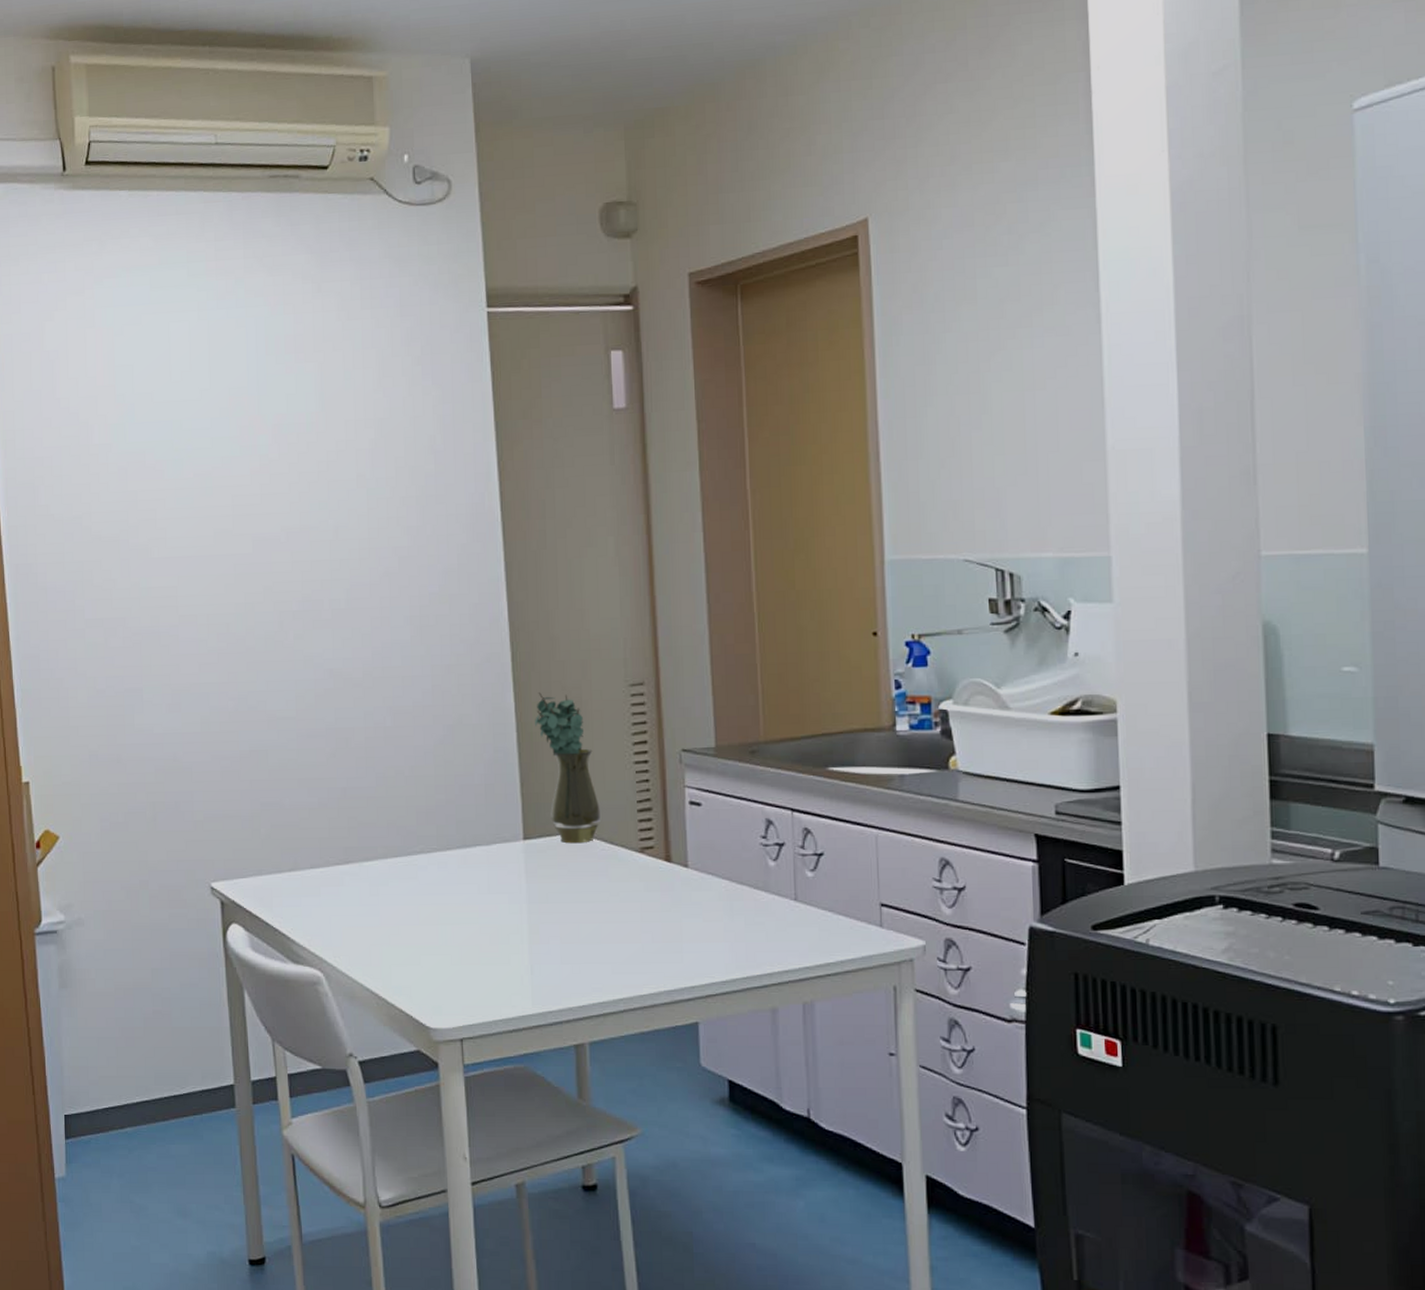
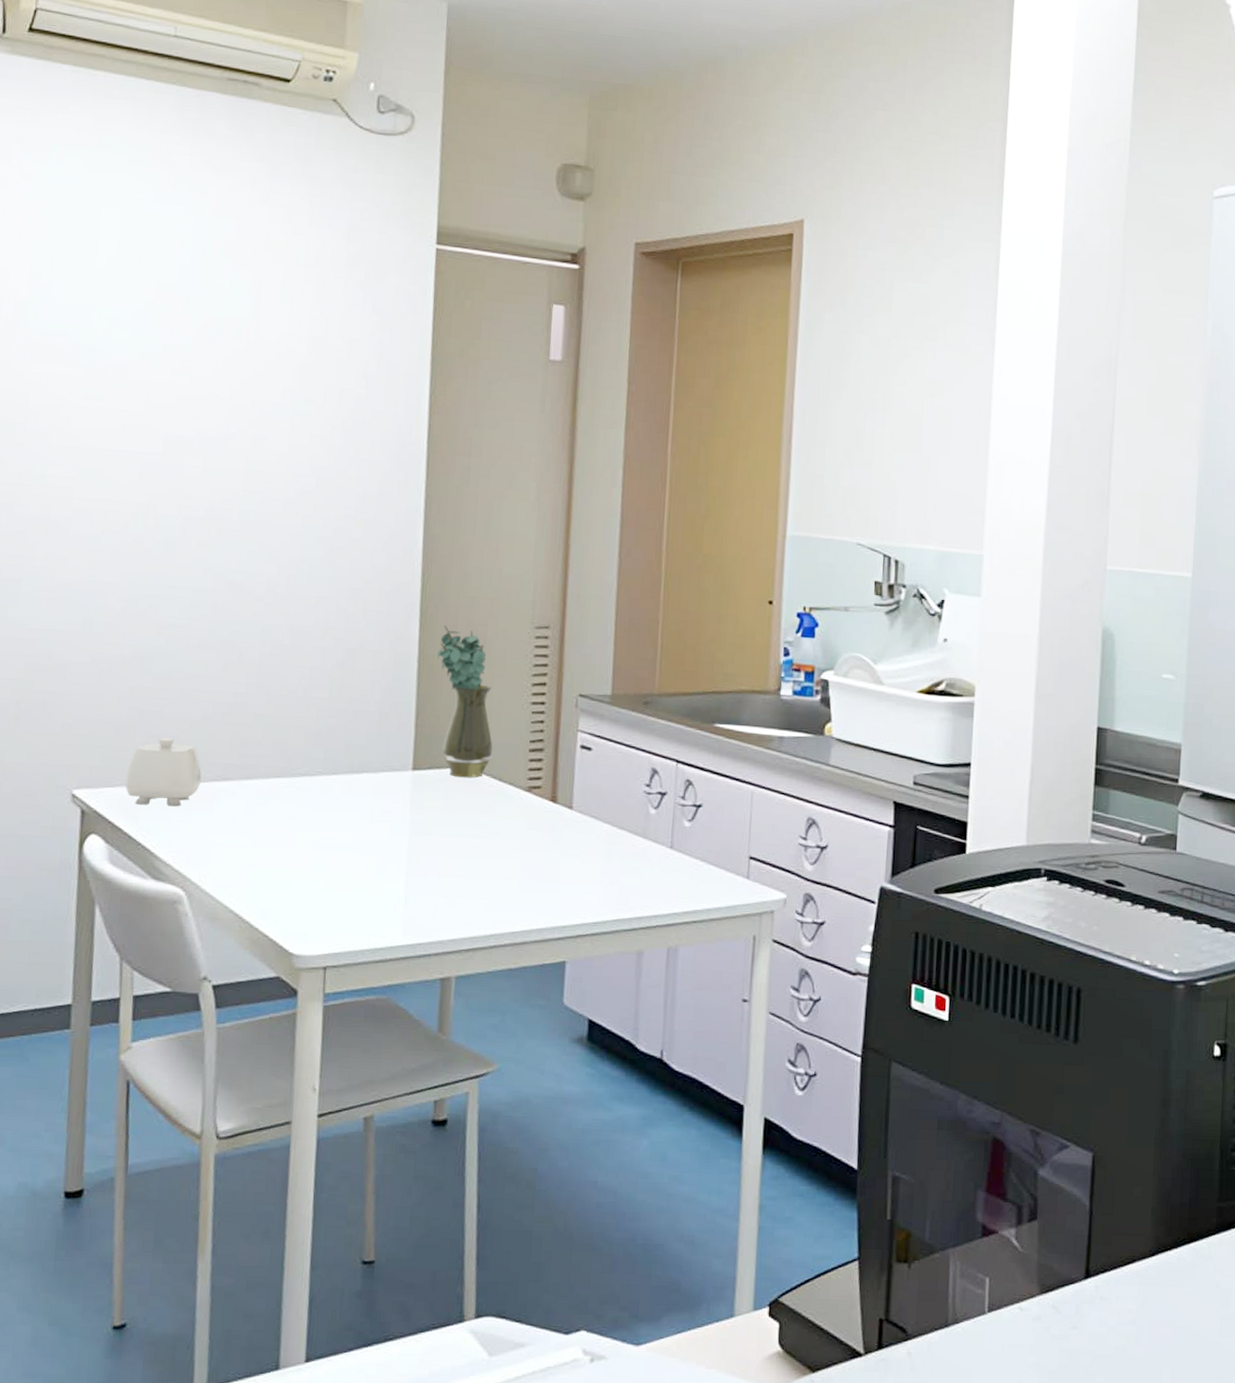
sugar bowl: none [256,827,325,893] -> present [125,738,202,807]

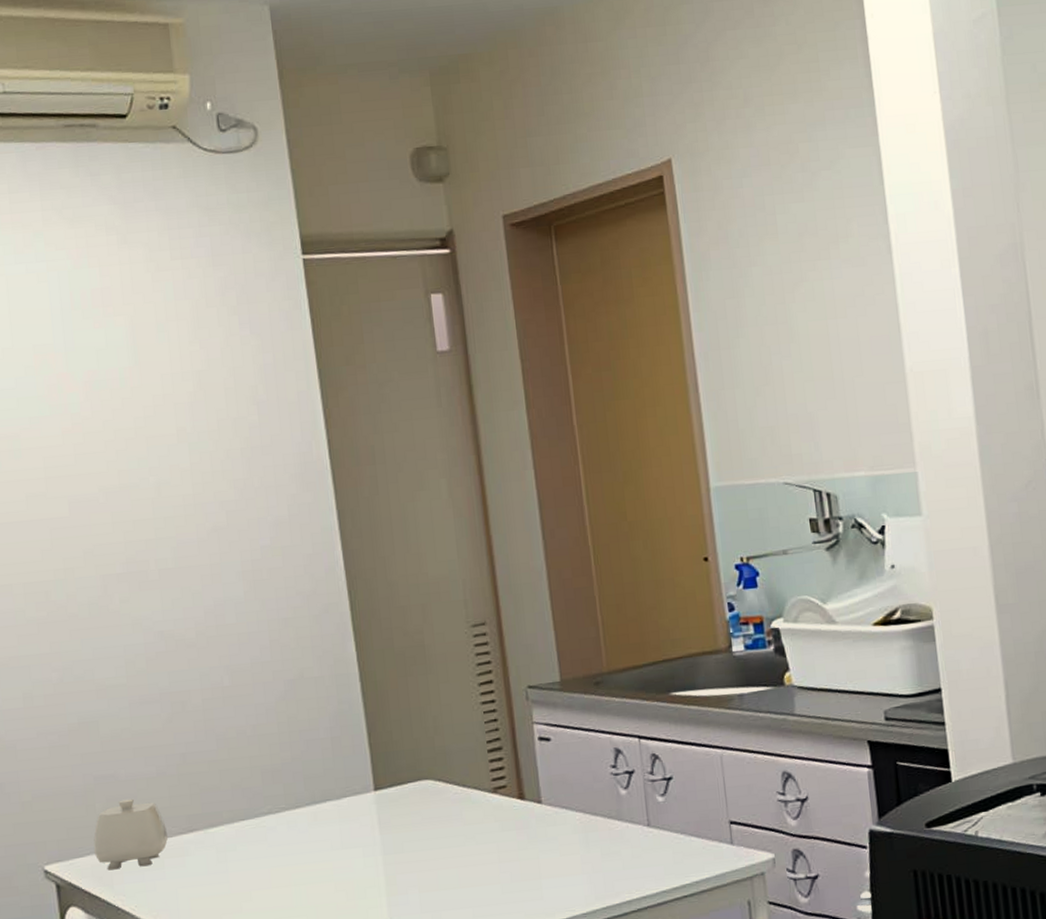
vase: present [437,626,494,778] -> none [378,640,452,790]

